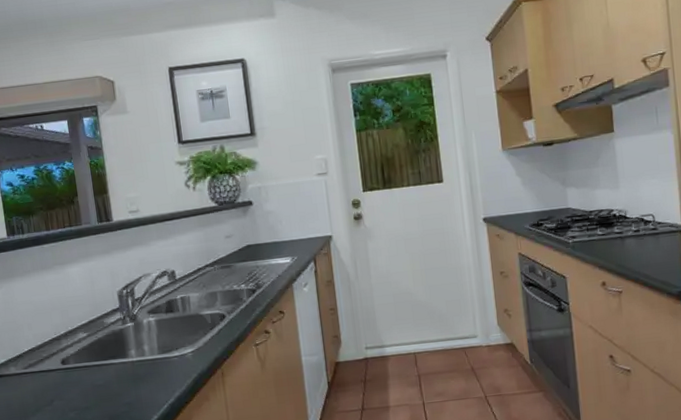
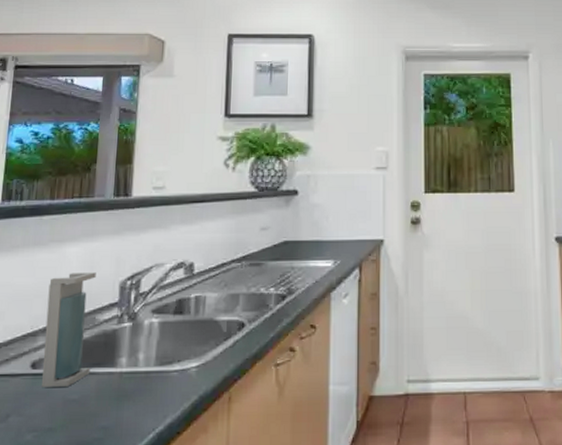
soap dispenser: none [61,286,109,378] -> present [42,272,96,387]

